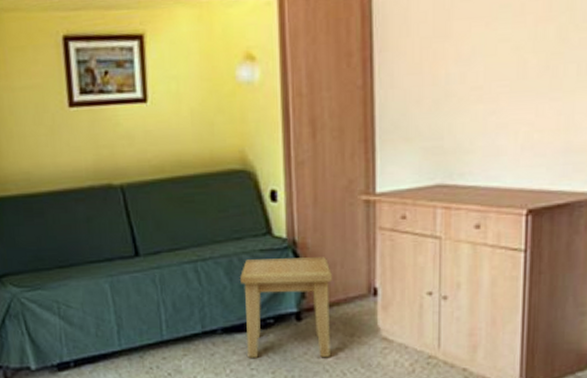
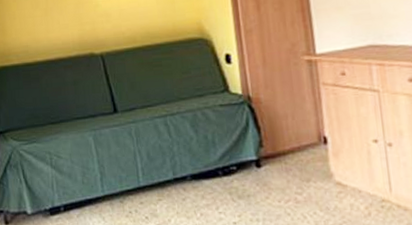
side table: present [239,257,332,358] -> none [203,110,290,202]

